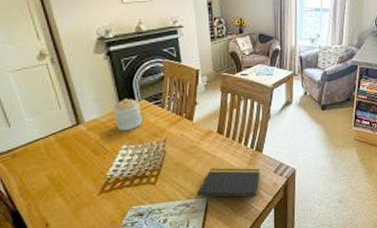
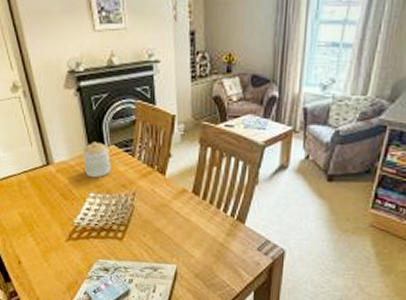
notepad: present [197,168,261,202] -> none [166,233,241,280]

